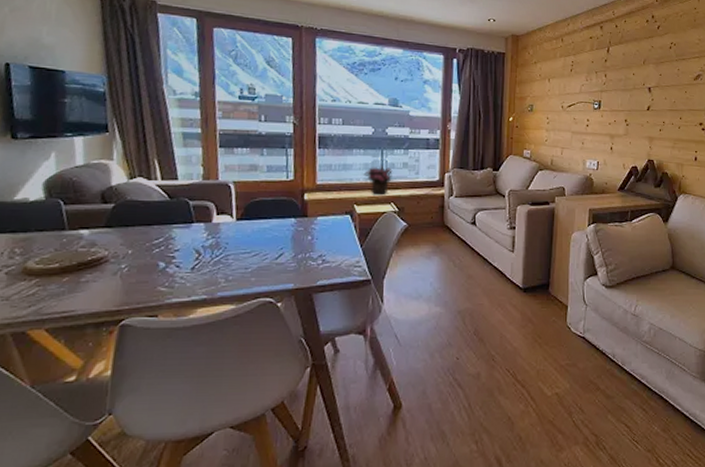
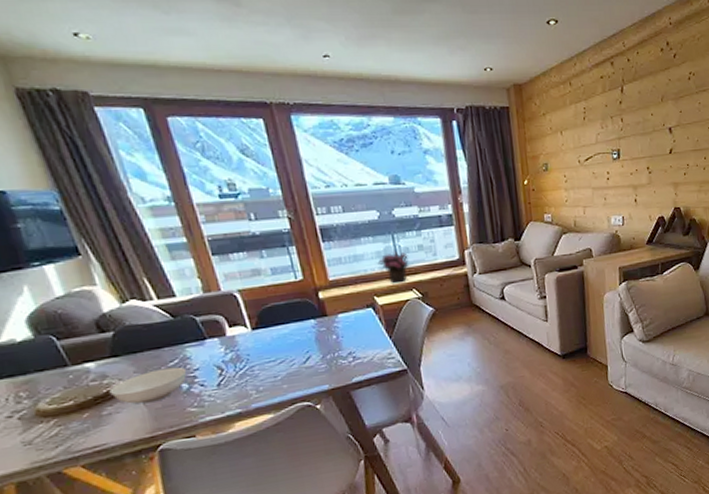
bowl: none [93,245,168,276] -> present [109,366,187,404]

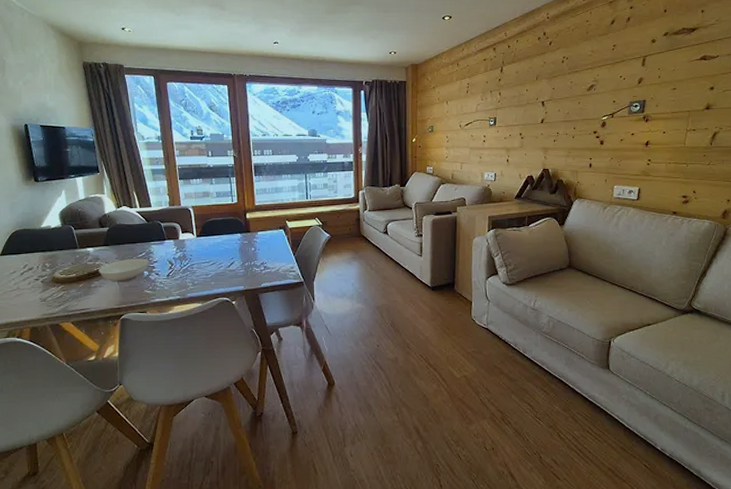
potted flower: present [377,250,411,284] -> none [292,186,317,212]

